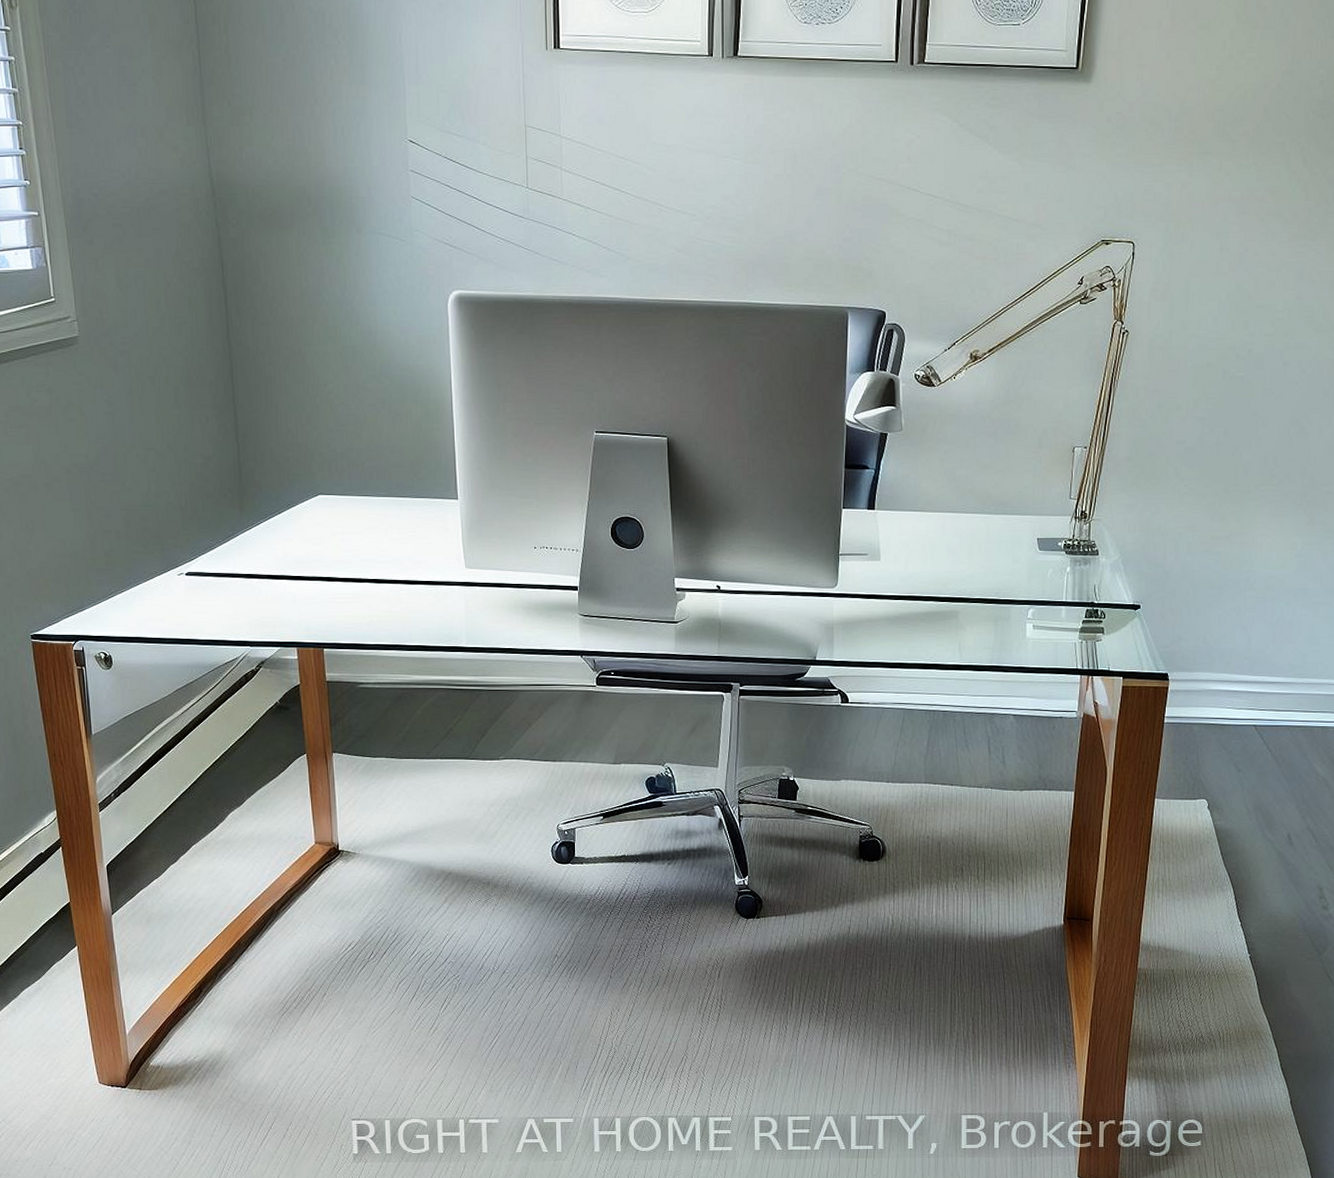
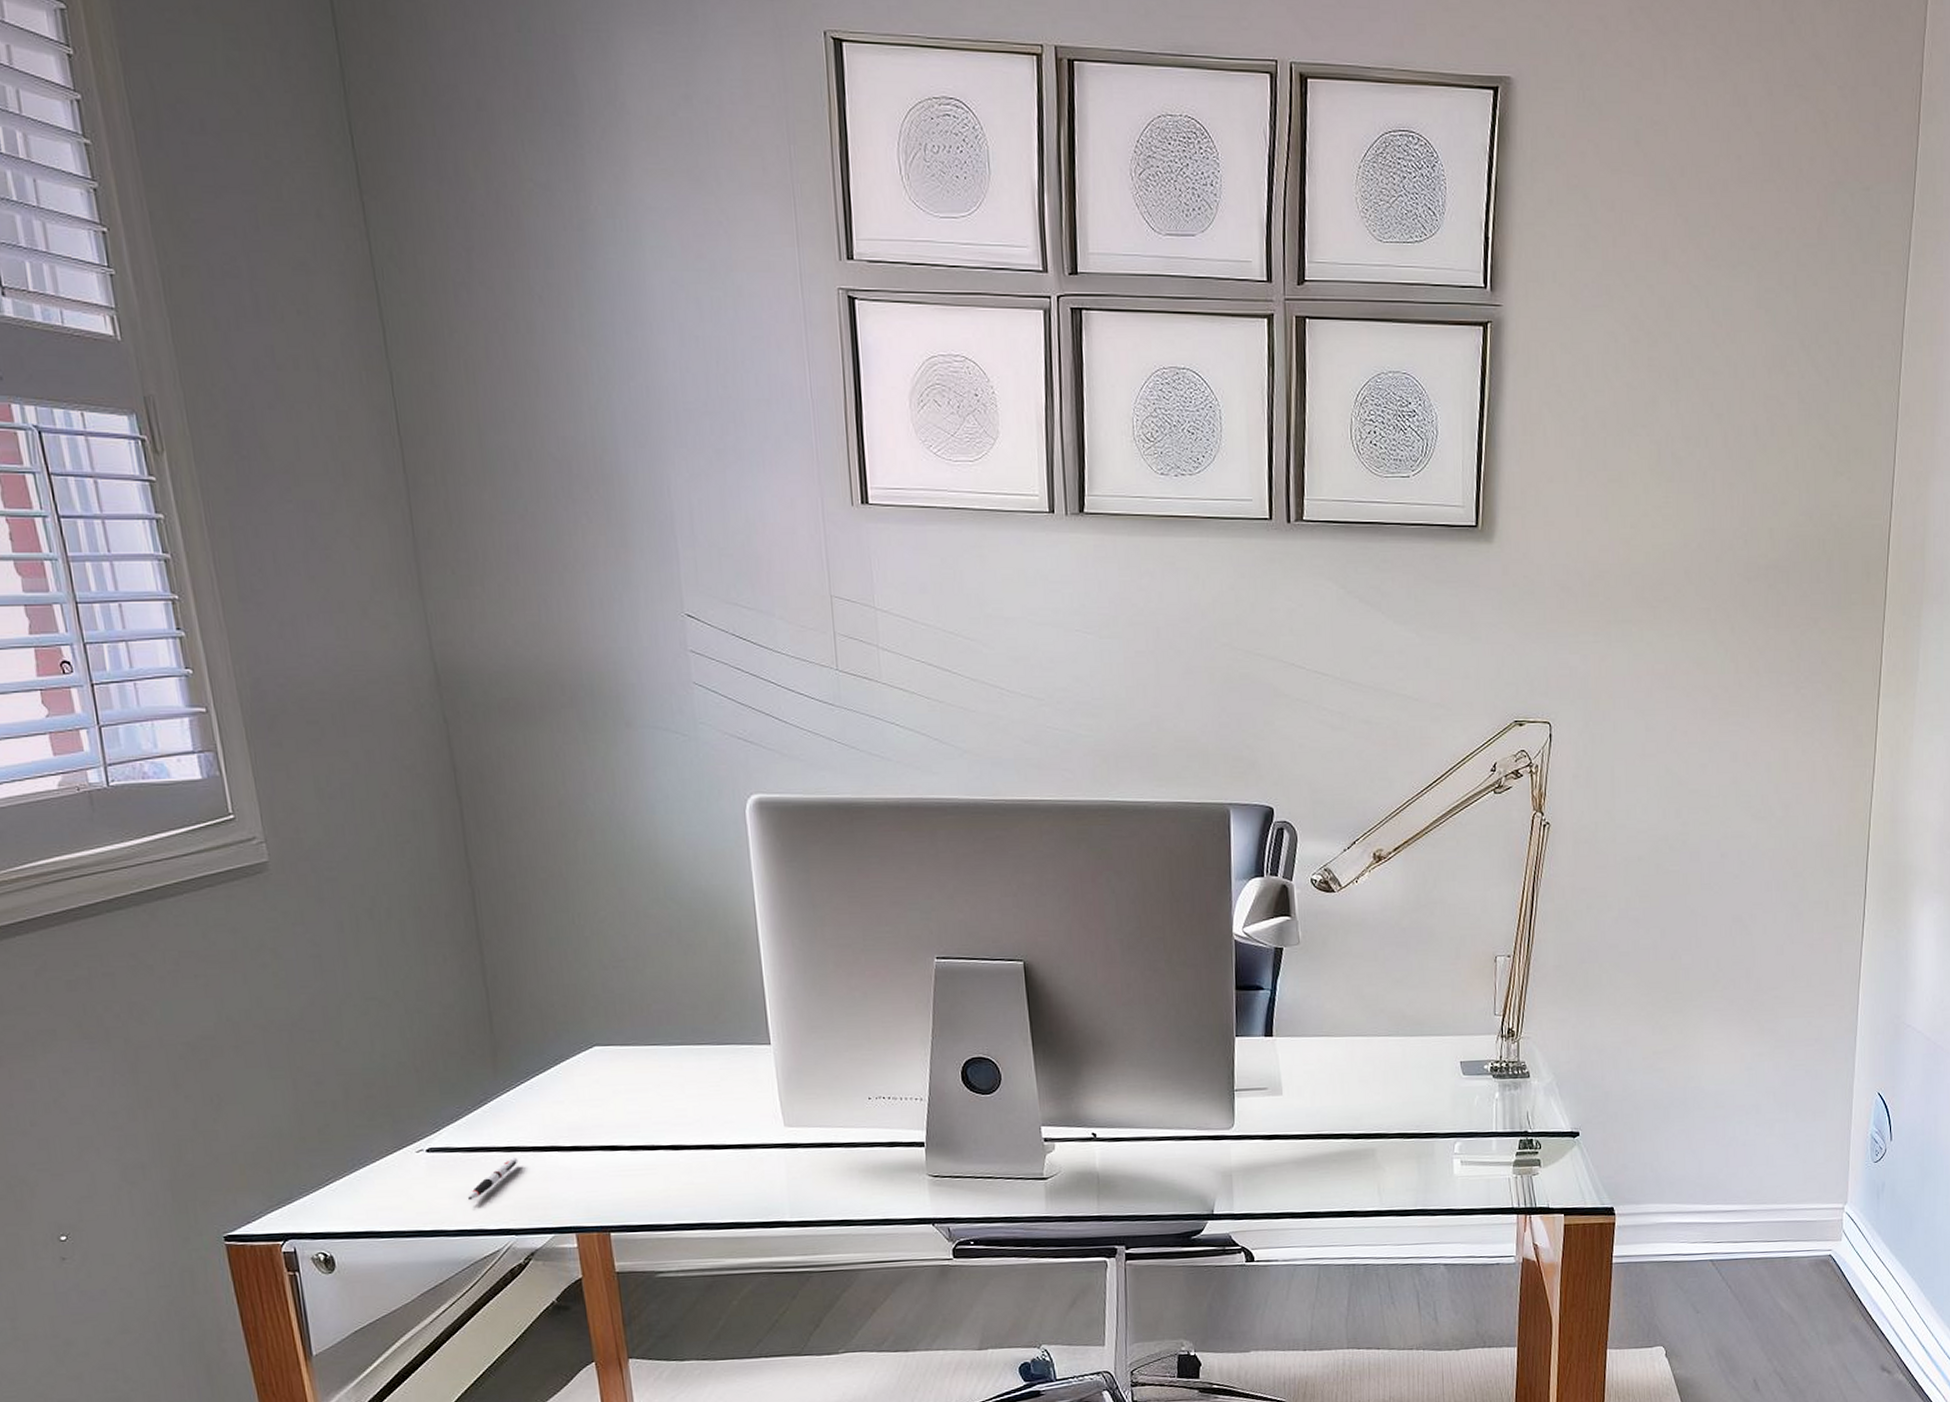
pen: none [215,583,256,616] -> present [467,1158,519,1201]

